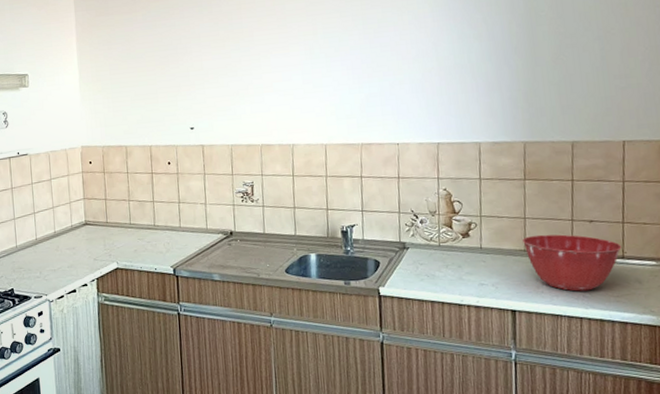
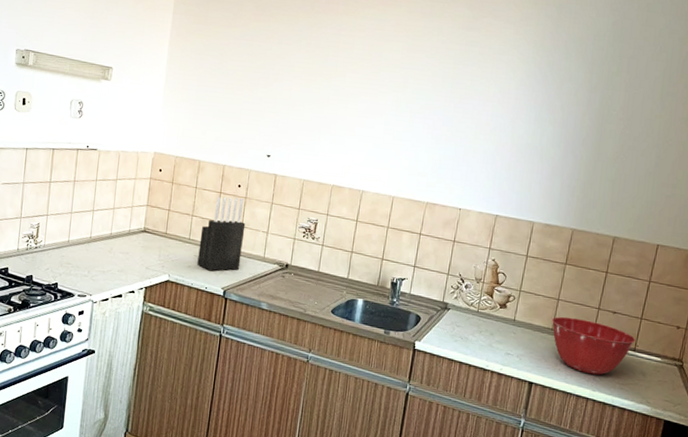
knife block: none [140,174,185,252] -> present [197,196,246,271]

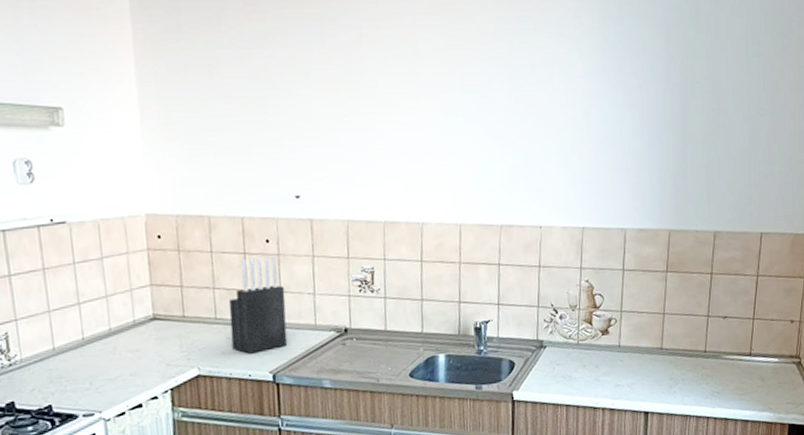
mixing bowl: present [552,317,636,375] -> none [660,331,750,391]

